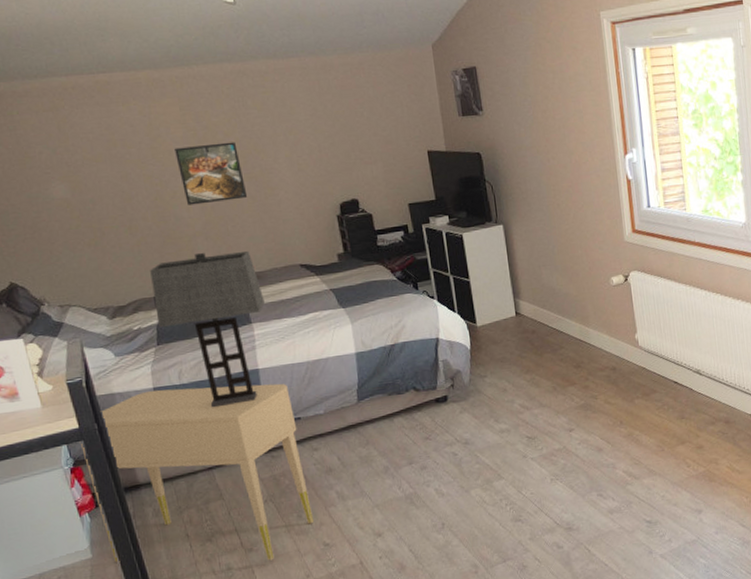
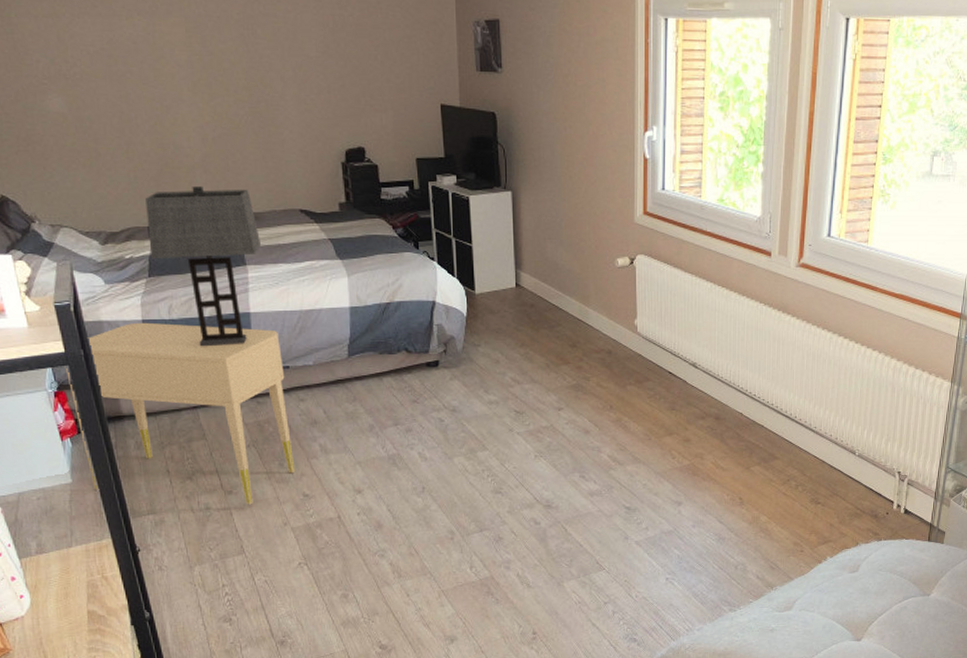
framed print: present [175,142,248,206] -> none [178,71,251,135]

